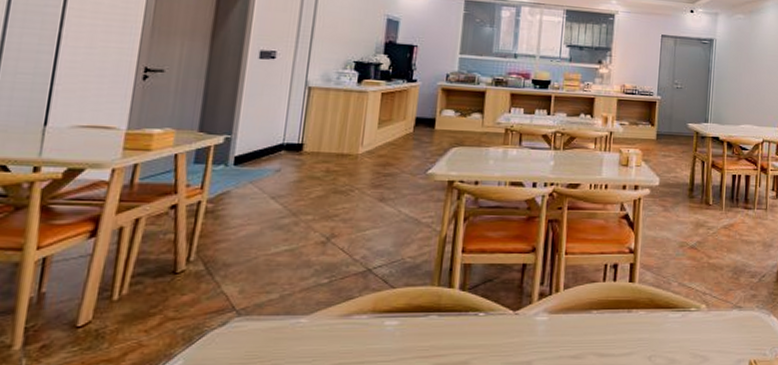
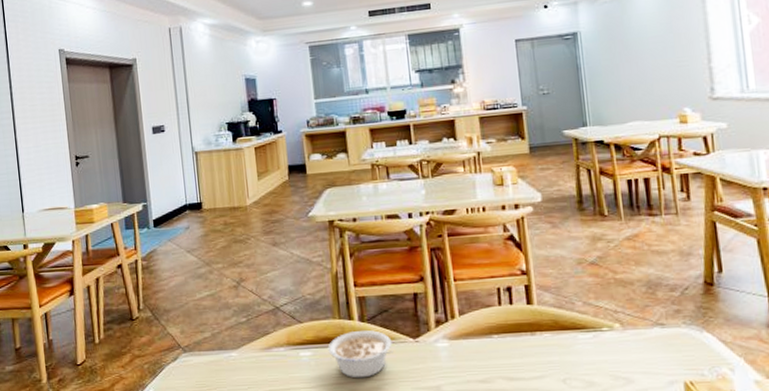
legume: none [418,299,491,352] -> present [328,329,394,379]

